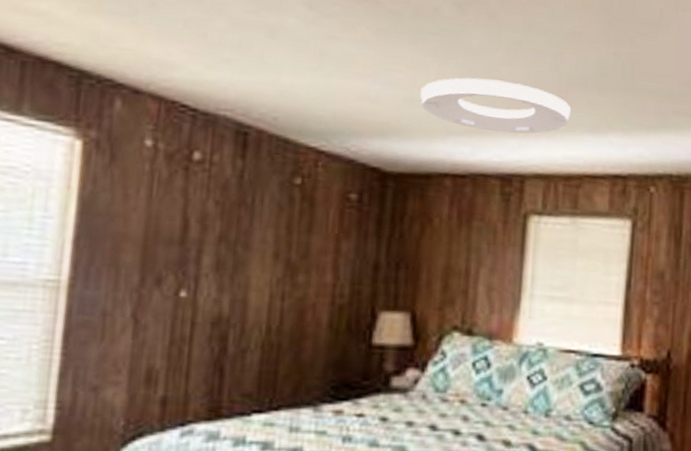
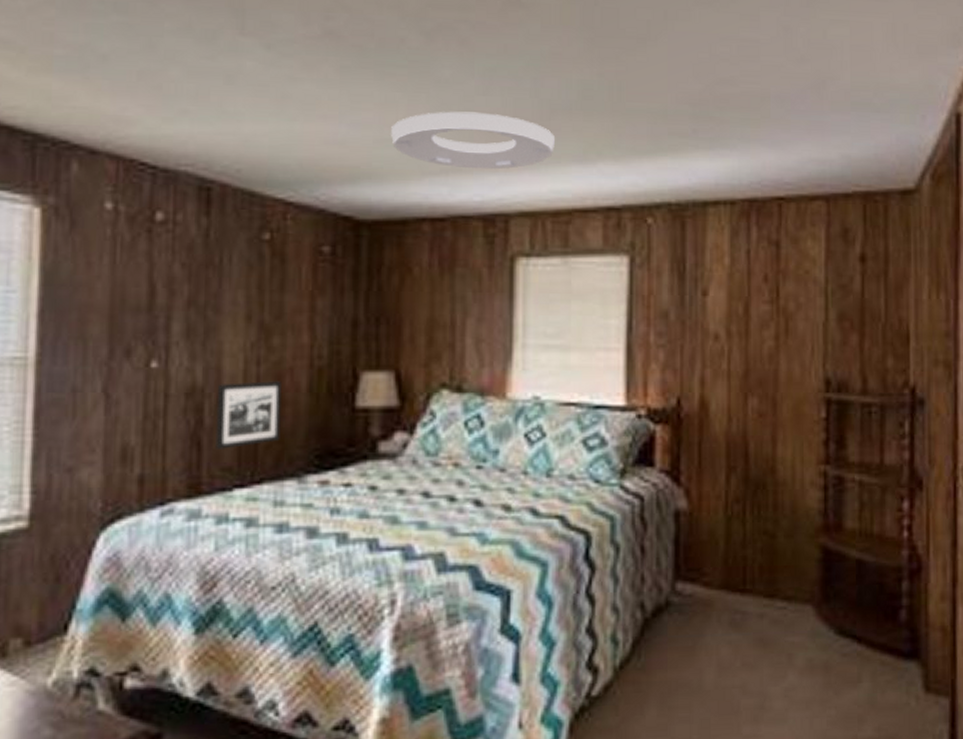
picture frame: none [237,314,304,377] -> present [215,380,282,449]

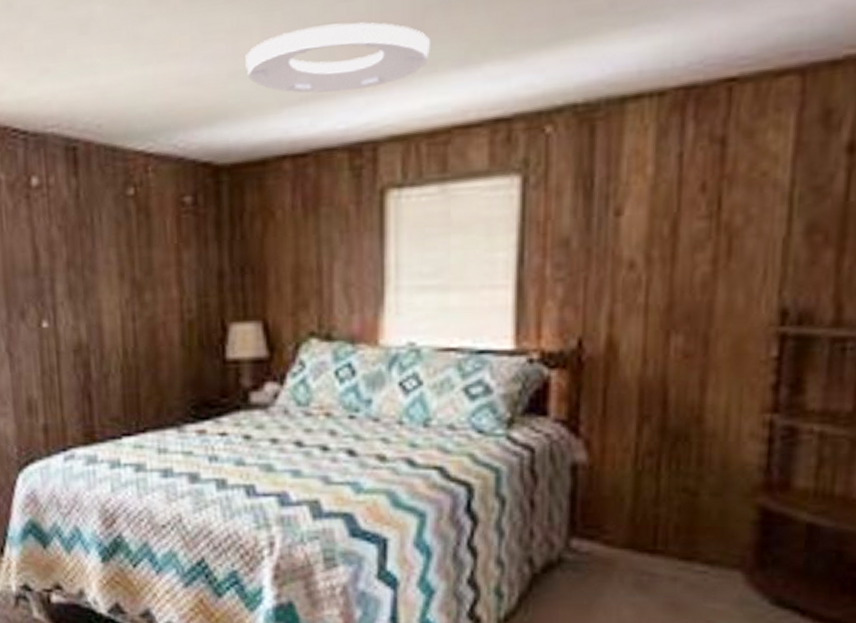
picture frame: present [215,380,282,449] -> none [100,334,159,401]

